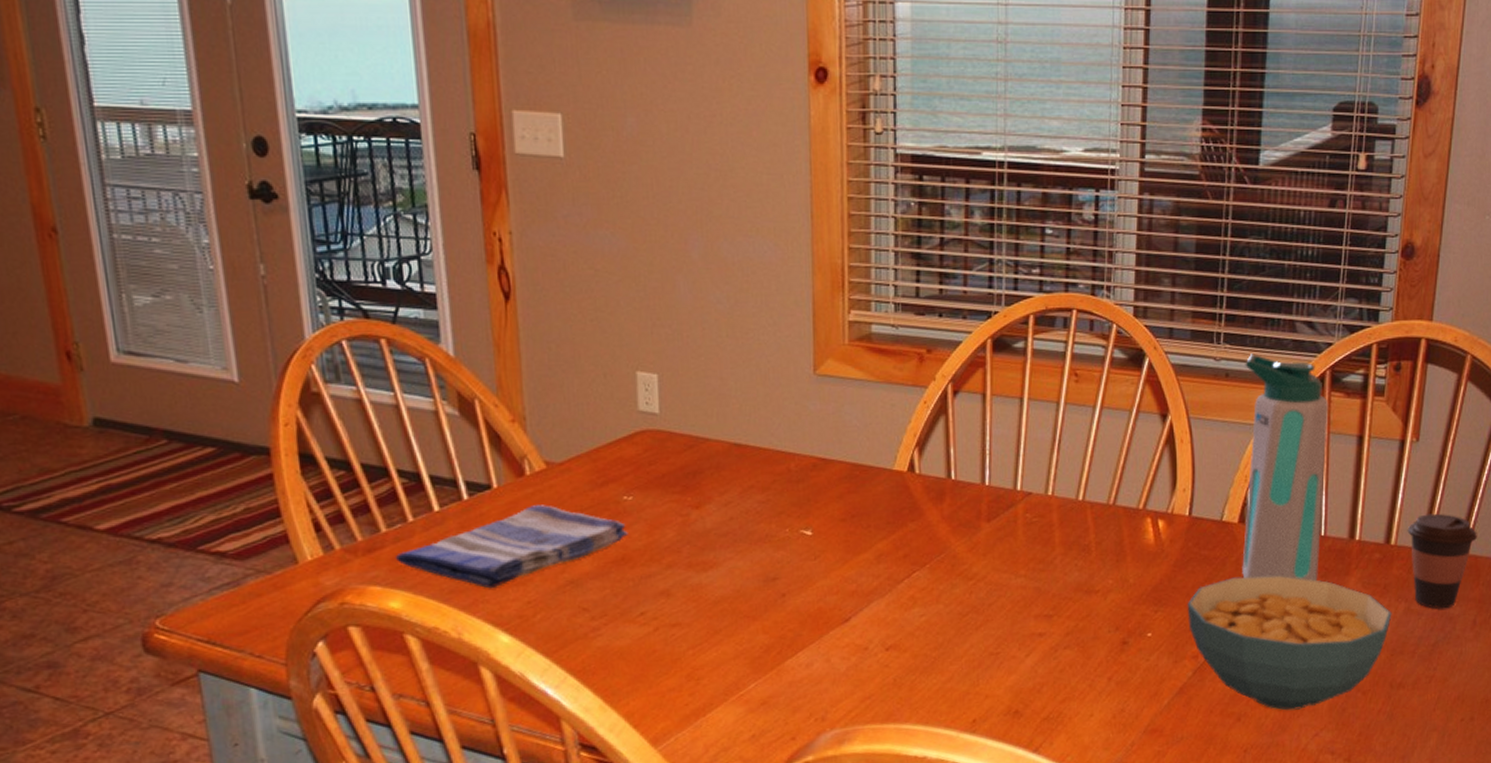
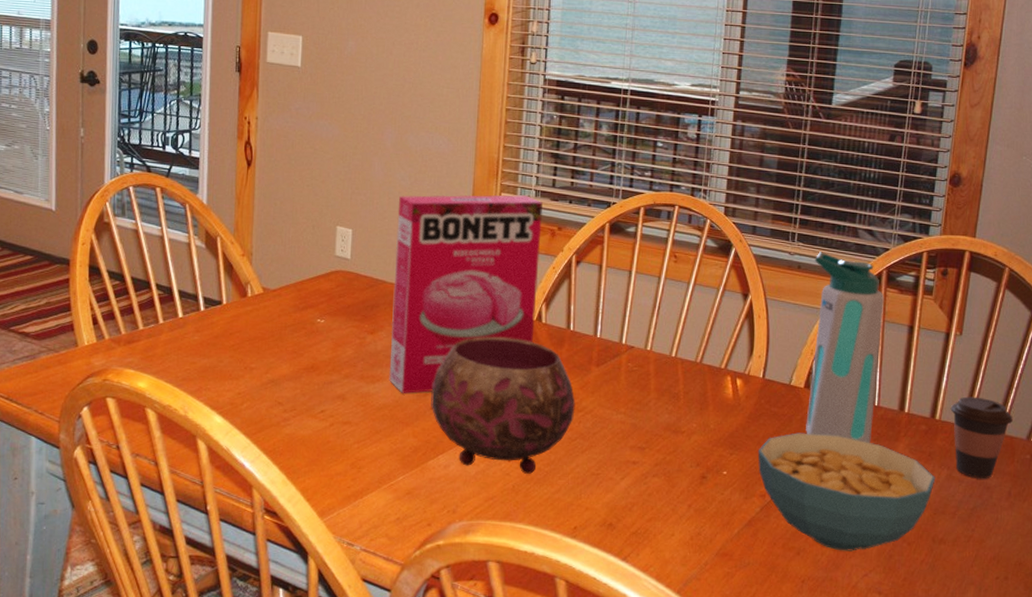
dish towel: present [395,504,628,589] -> none [146,320,318,380]
cereal box: none [716,310,907,580] -> present [389,194,543,393]
bowl: none [781,496,964,663] -> present [431,337,576,474]

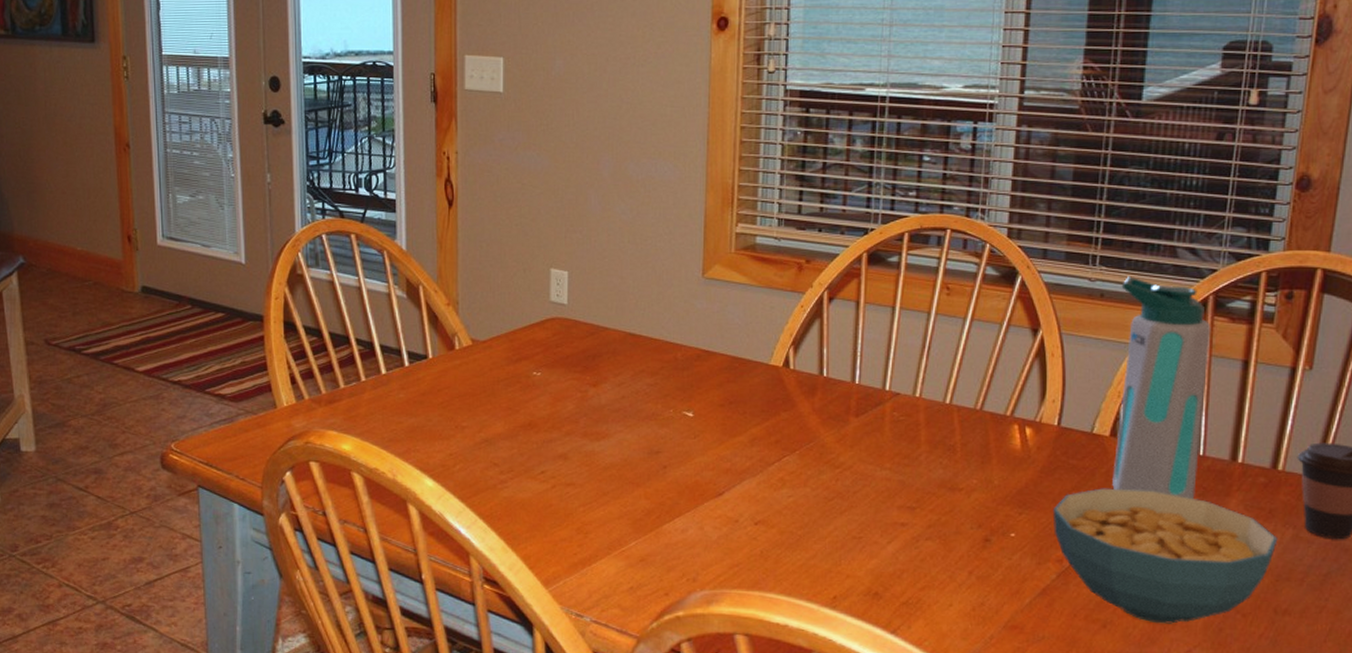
cereal box: present [389,194,543,393] -> none [615,224,788,451]
bowl: present [431,337,576,474] -> none [664,387,832,538]

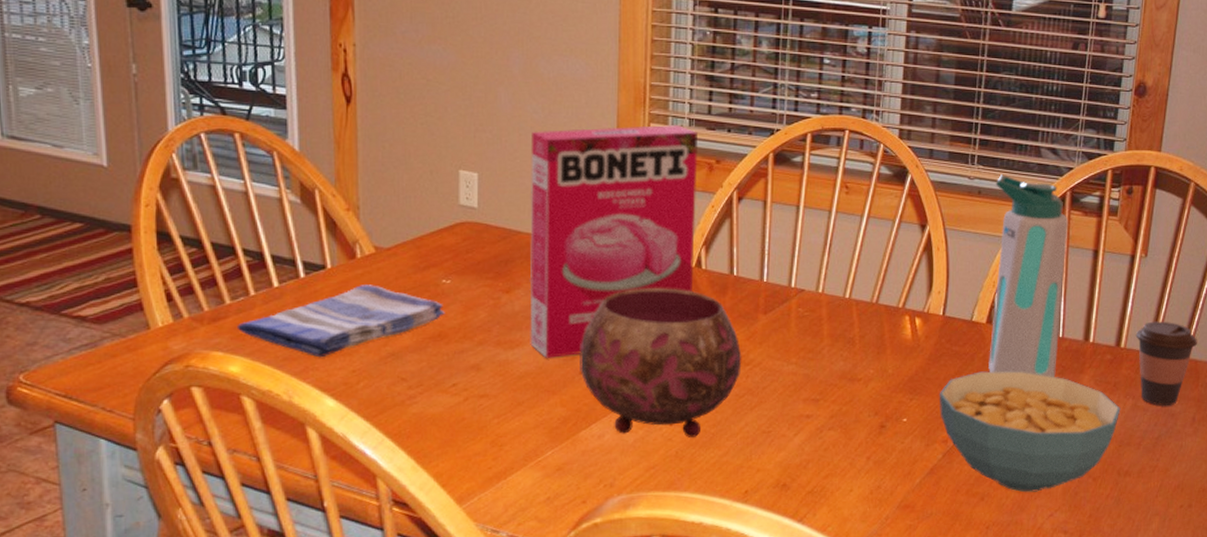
dish towel: none [349,374,535,441] -> present [236,285,445,358]
cereal box: none [615,224,788,451] -> present [529,124,699,358]
bowl: none [664,387,832,538] -> present [580,288,742,438]

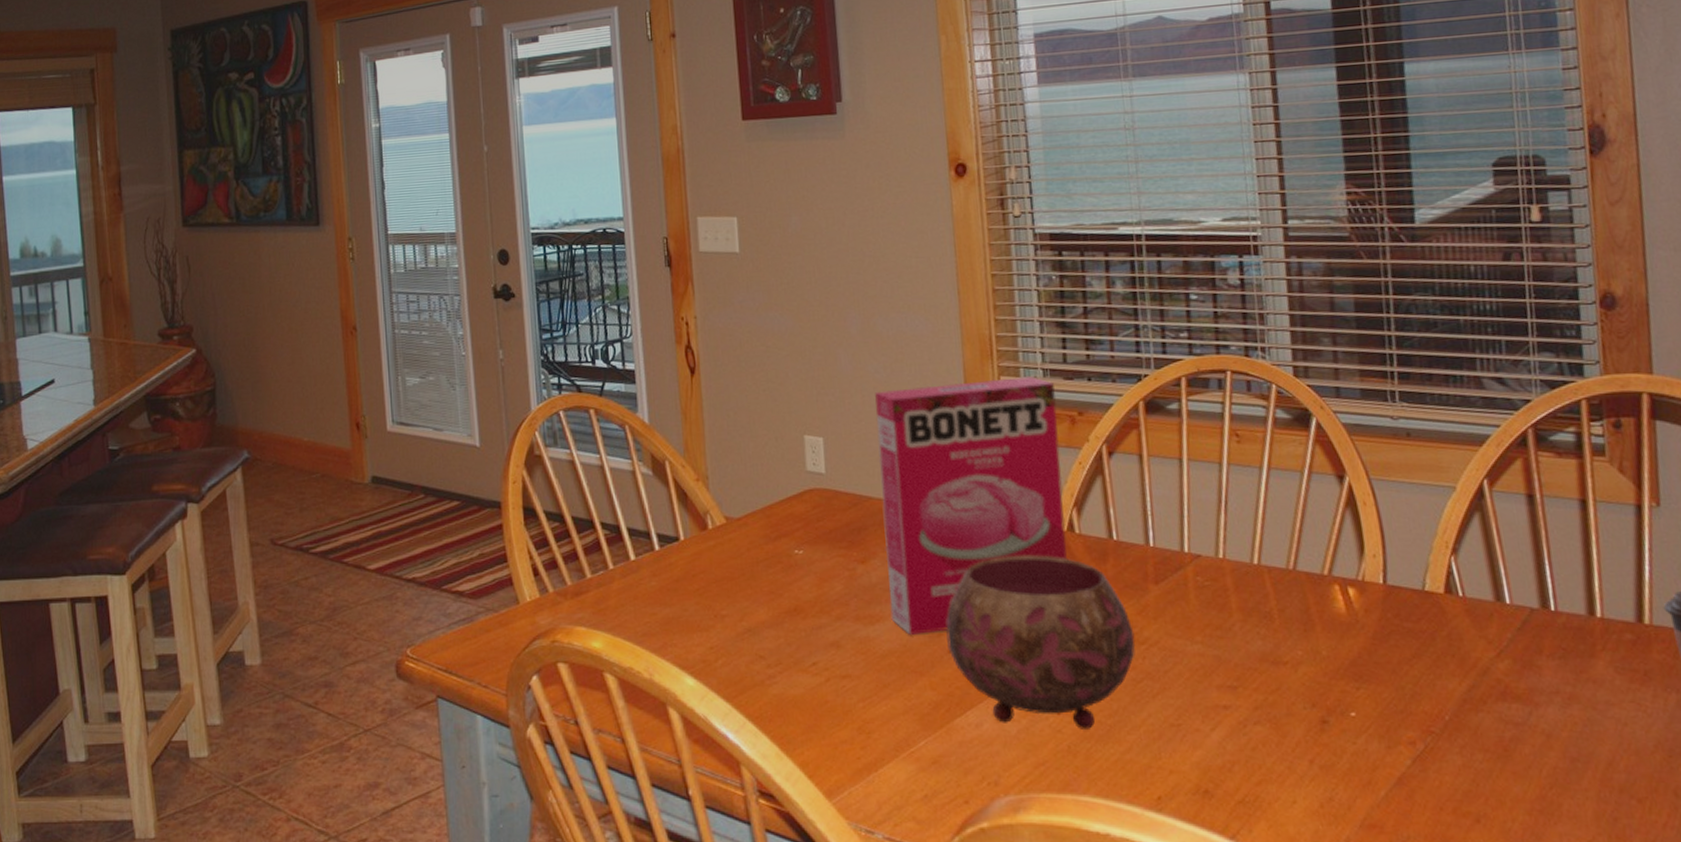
dish towel: present [236,285,445,358] -> none [597,556,800,634]
cereal bowl: present [939,371,1121,493] -> none [1394,653,1662,815]
water bottle: present [988,174,1069,377] -> none [1428,412,1555,663]

